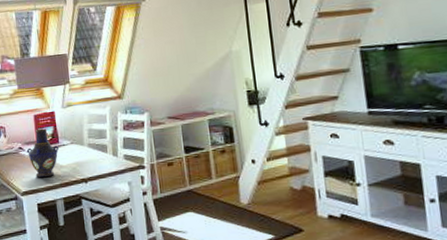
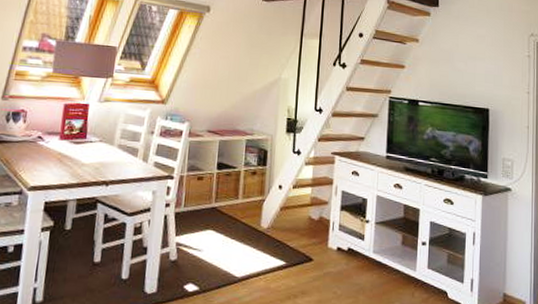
vase: present [26,128,59,177] -> none [46,119,84,173]

